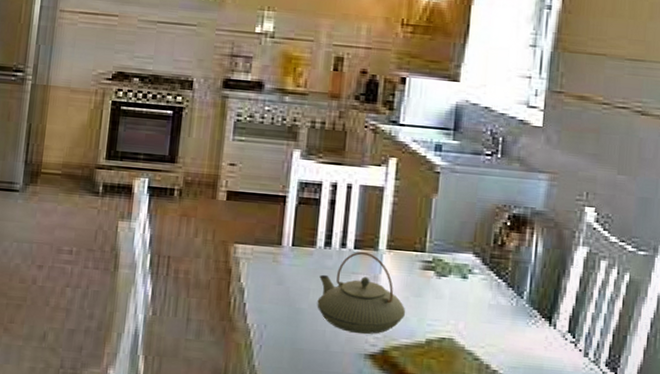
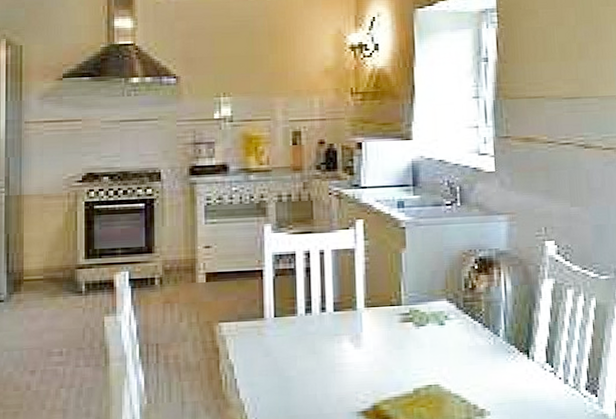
teapot: present [317,251,406,335] -> none [304,313,391,393]

